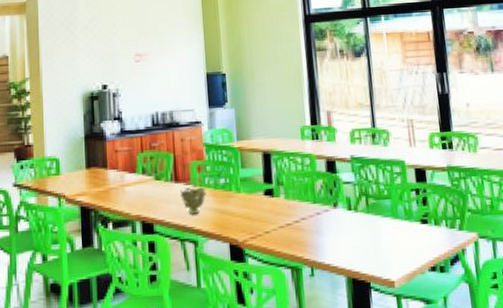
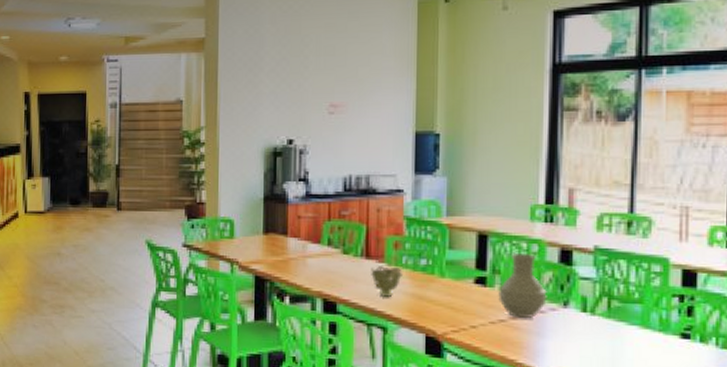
vase: none [283,165,321,220] -> present [498,252,547,318]

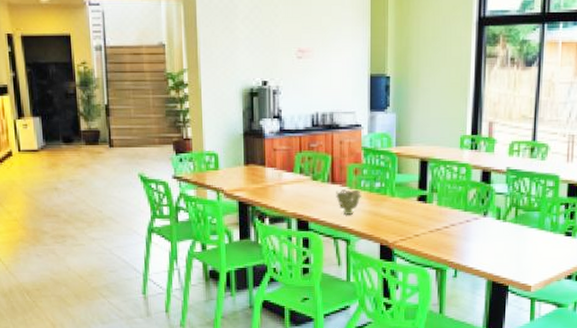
vase: present [498,252,547,318] -> none [436,174,472,226]

